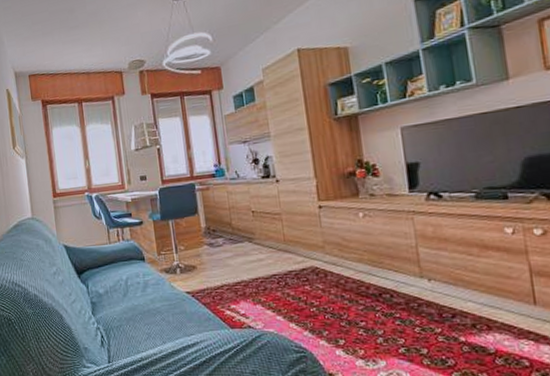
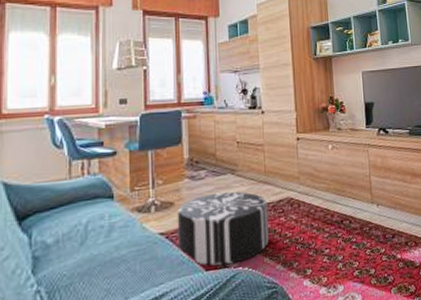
pouf: none [199,258,294,326] -> present [177,191,269,266]

